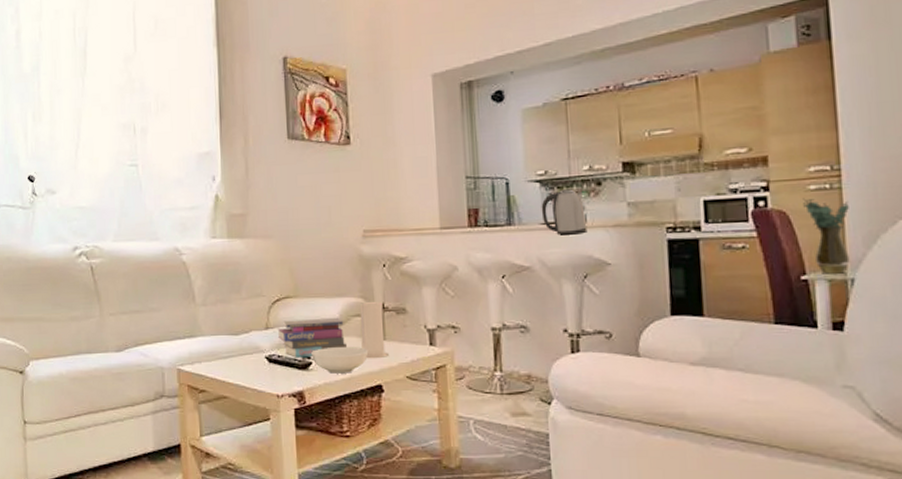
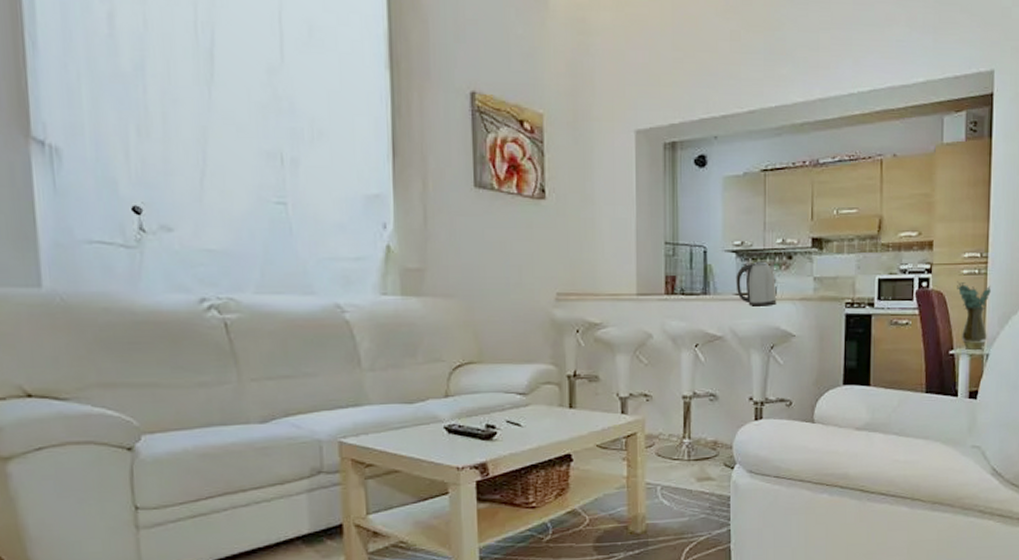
books: present [278,317,346,358] -> none [459,385,535,428]
bowl: present [310,347,369,374] -> none [495,415,558,444]
candle: present [359,301,388,359] -> none [550,368,579,428]

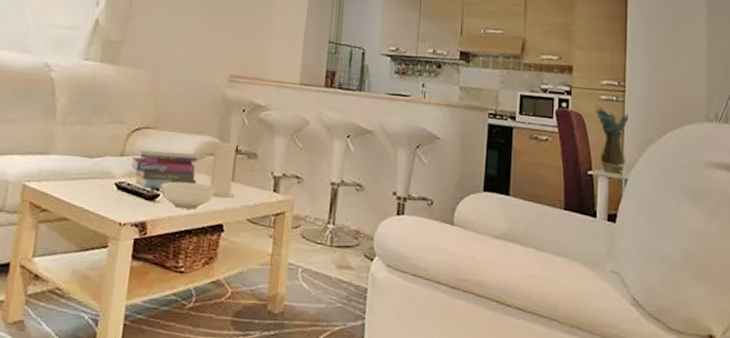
books: none [459,385,535,428] -> present [132,150,197,190]
bowl: none [495,415,558,444] -> present [160,181,216,209]
candle: none [550,368,579,428] -> present [210,142,237,199]
kettle: present [736,261,777,306] -> none [388,66,425,108]

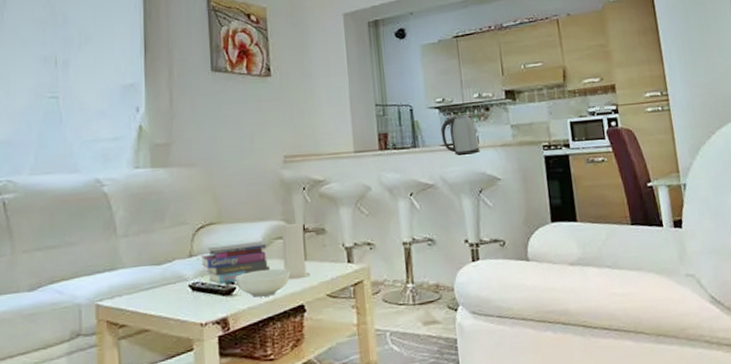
kettle: none [388,66,425,108] -> present [440,114,480,155]
vase: present [595,105,629,174] -> none [643,118,681,181]

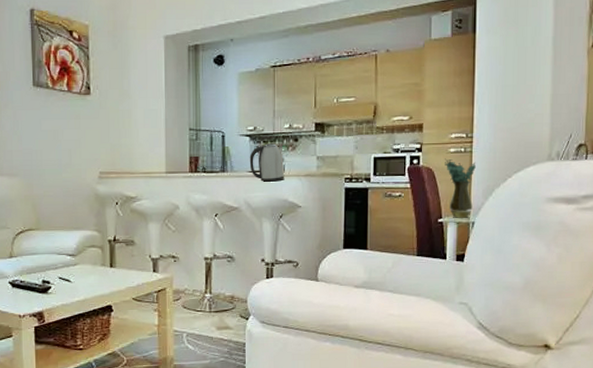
books: present [202,241,269,284] -> none [21,248,82,283]
bowl: present [234,268,291,298] -> none [50,273,101,296]
candle: present [281,223,310,280] -> none [94,234,118,284]
vase: none [643,118,681,181] -> present [445,158,476,218]

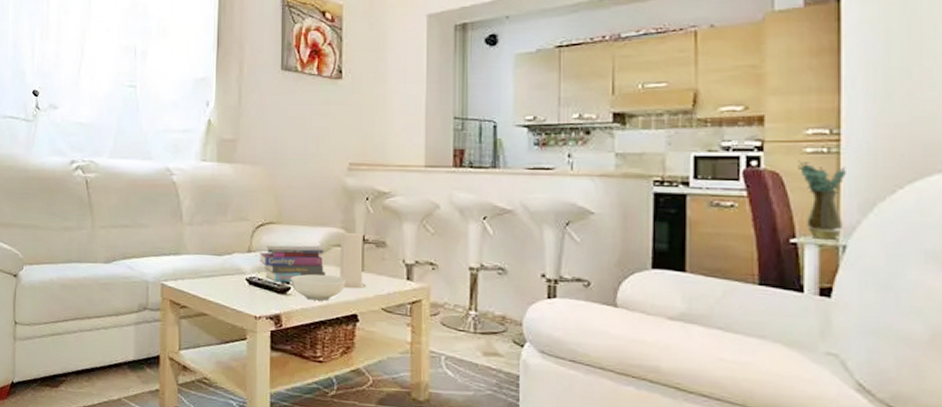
books: none [21,248,82,283] -> present [260,245,325,283]
bowl: none [50,273,101,296] -> present [289,274,346,301]
candle: none [94,234,118,284] -> present [340,232,365,289]
kettle: present [249,143,285,182] -> none [527,136,573,182]

